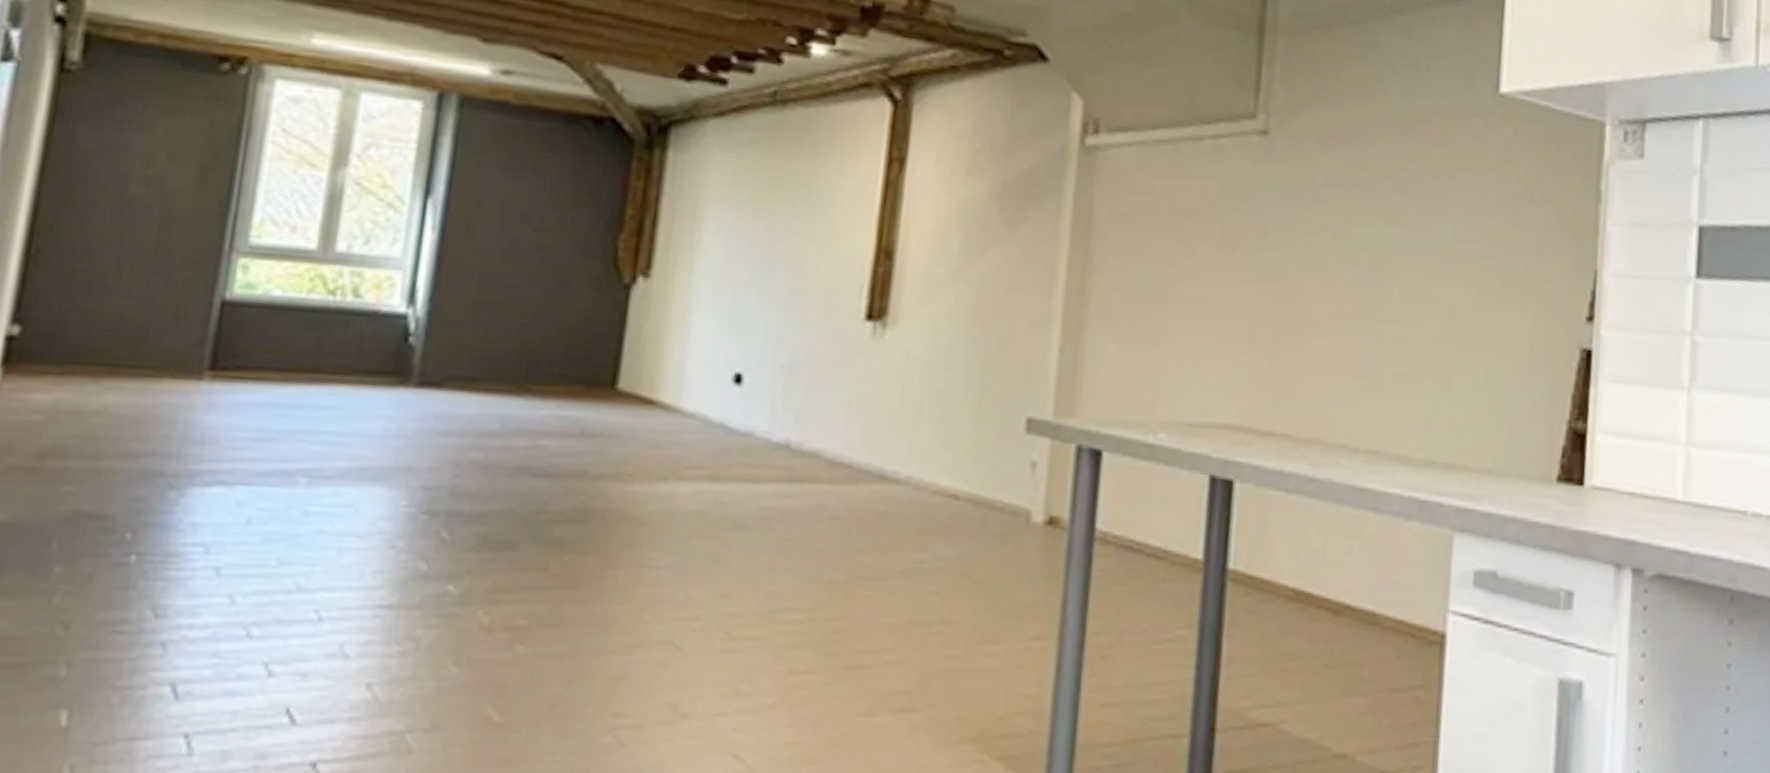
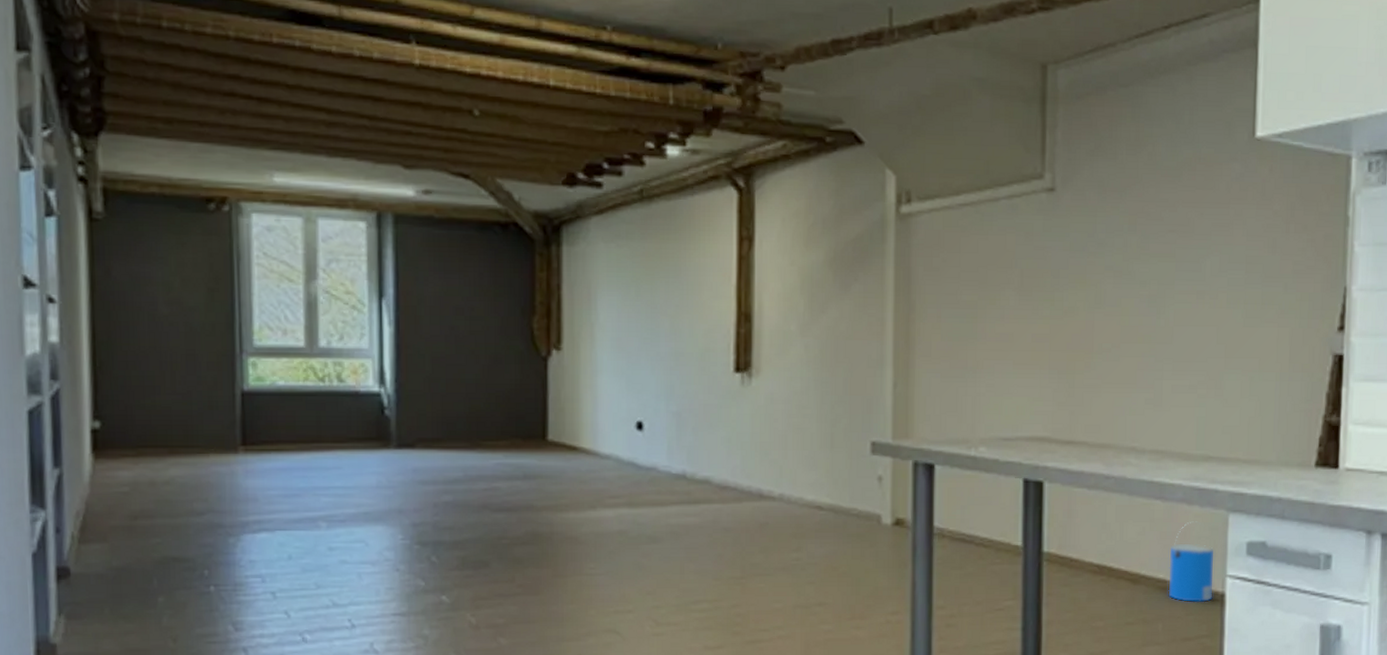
bucket: none [1378,540,1434,643] -> present [1168,521,1213,602]

